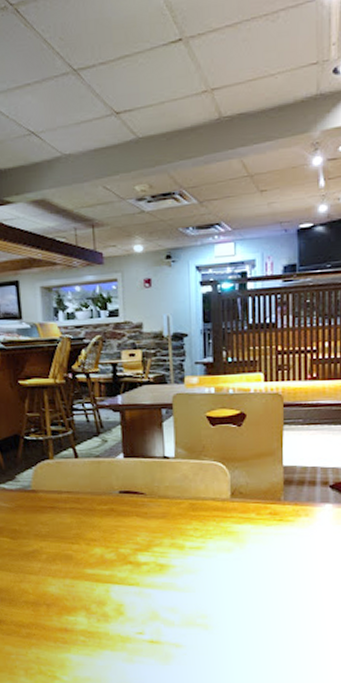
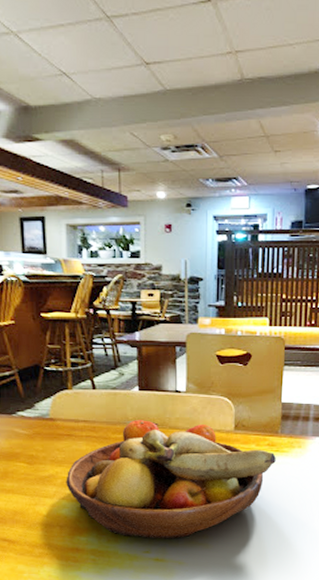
fruit bowl: none [51,489,280,619] -> present [66,420,276,539]

